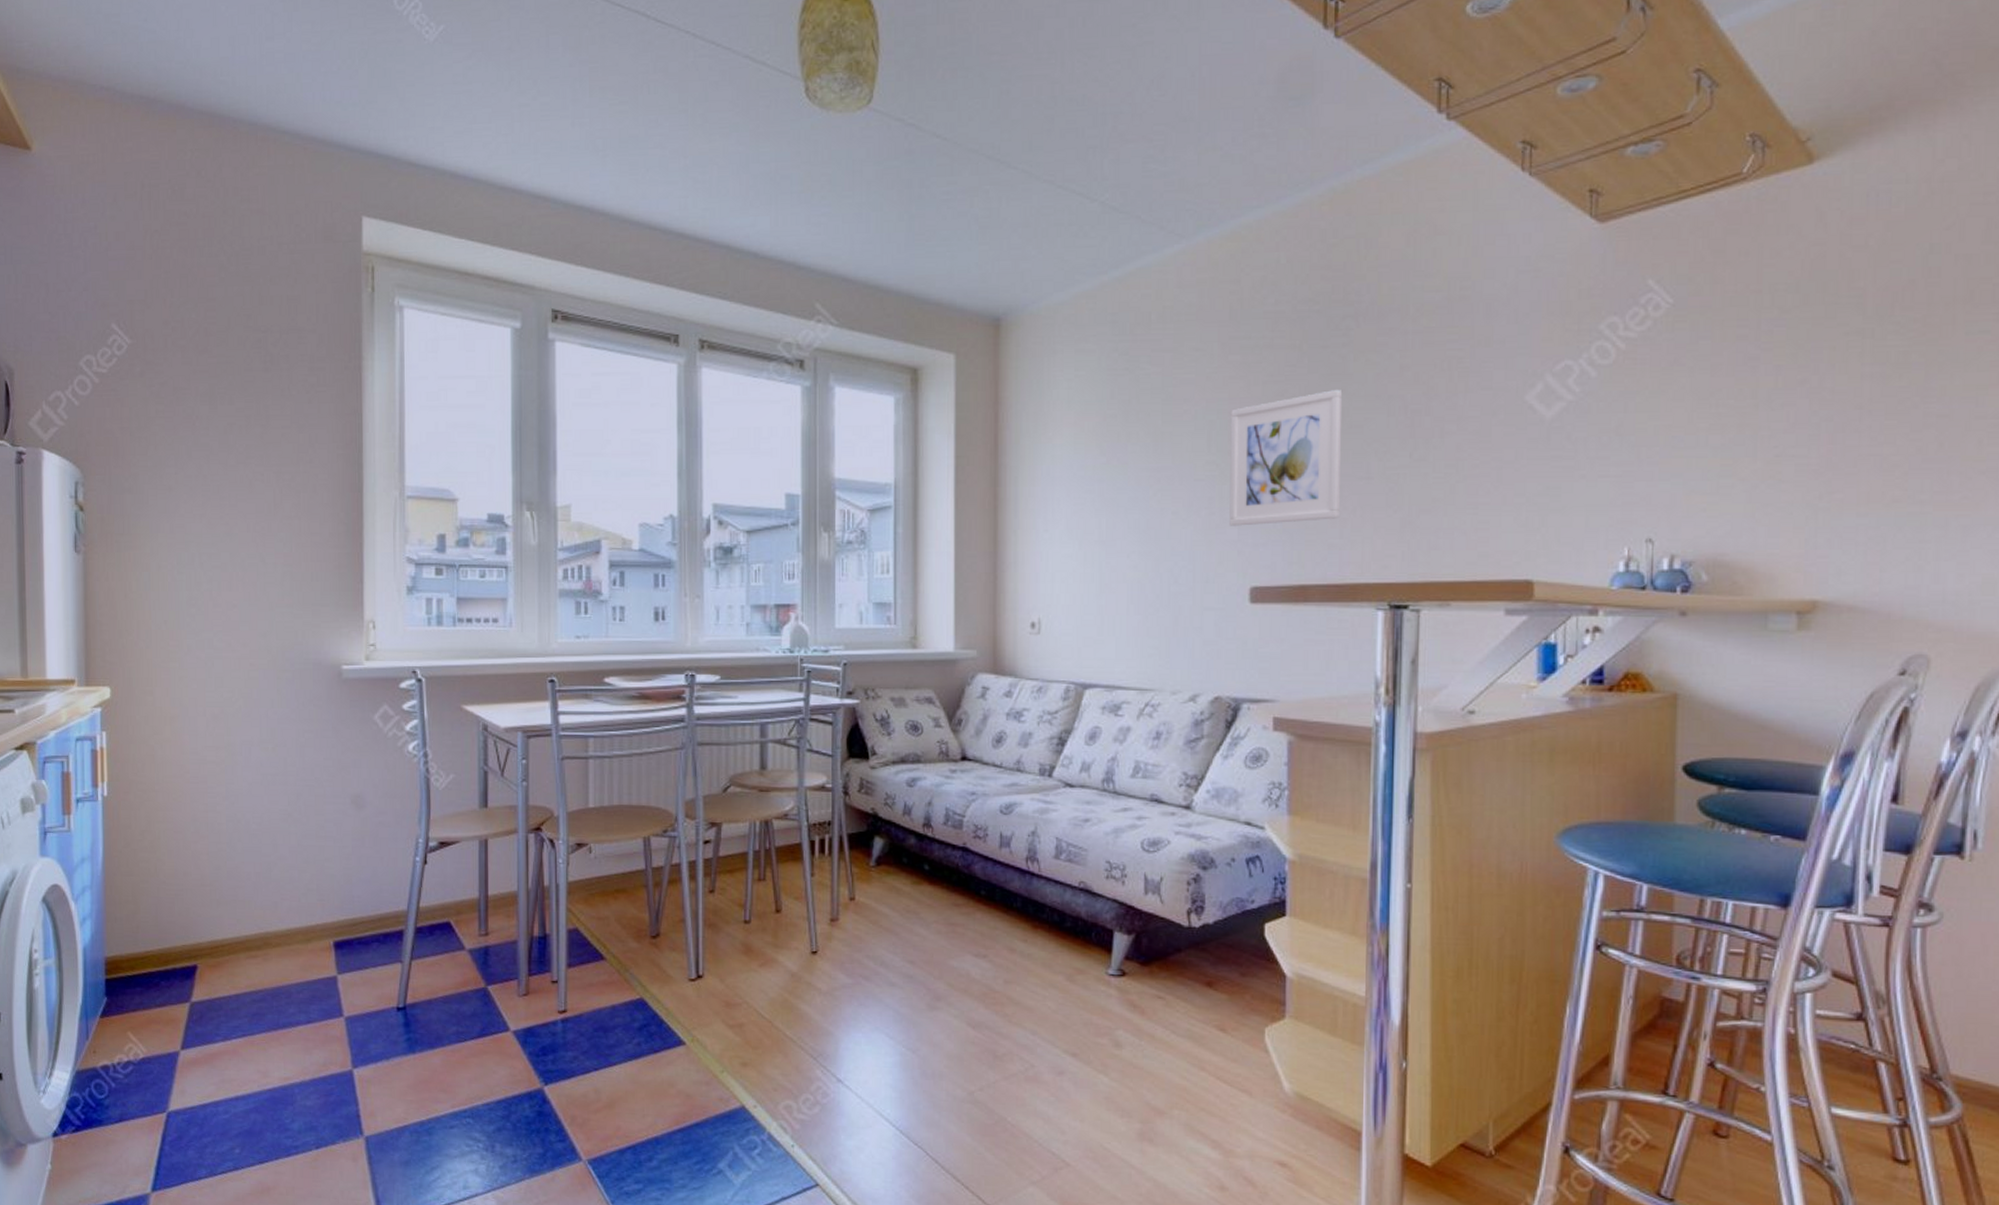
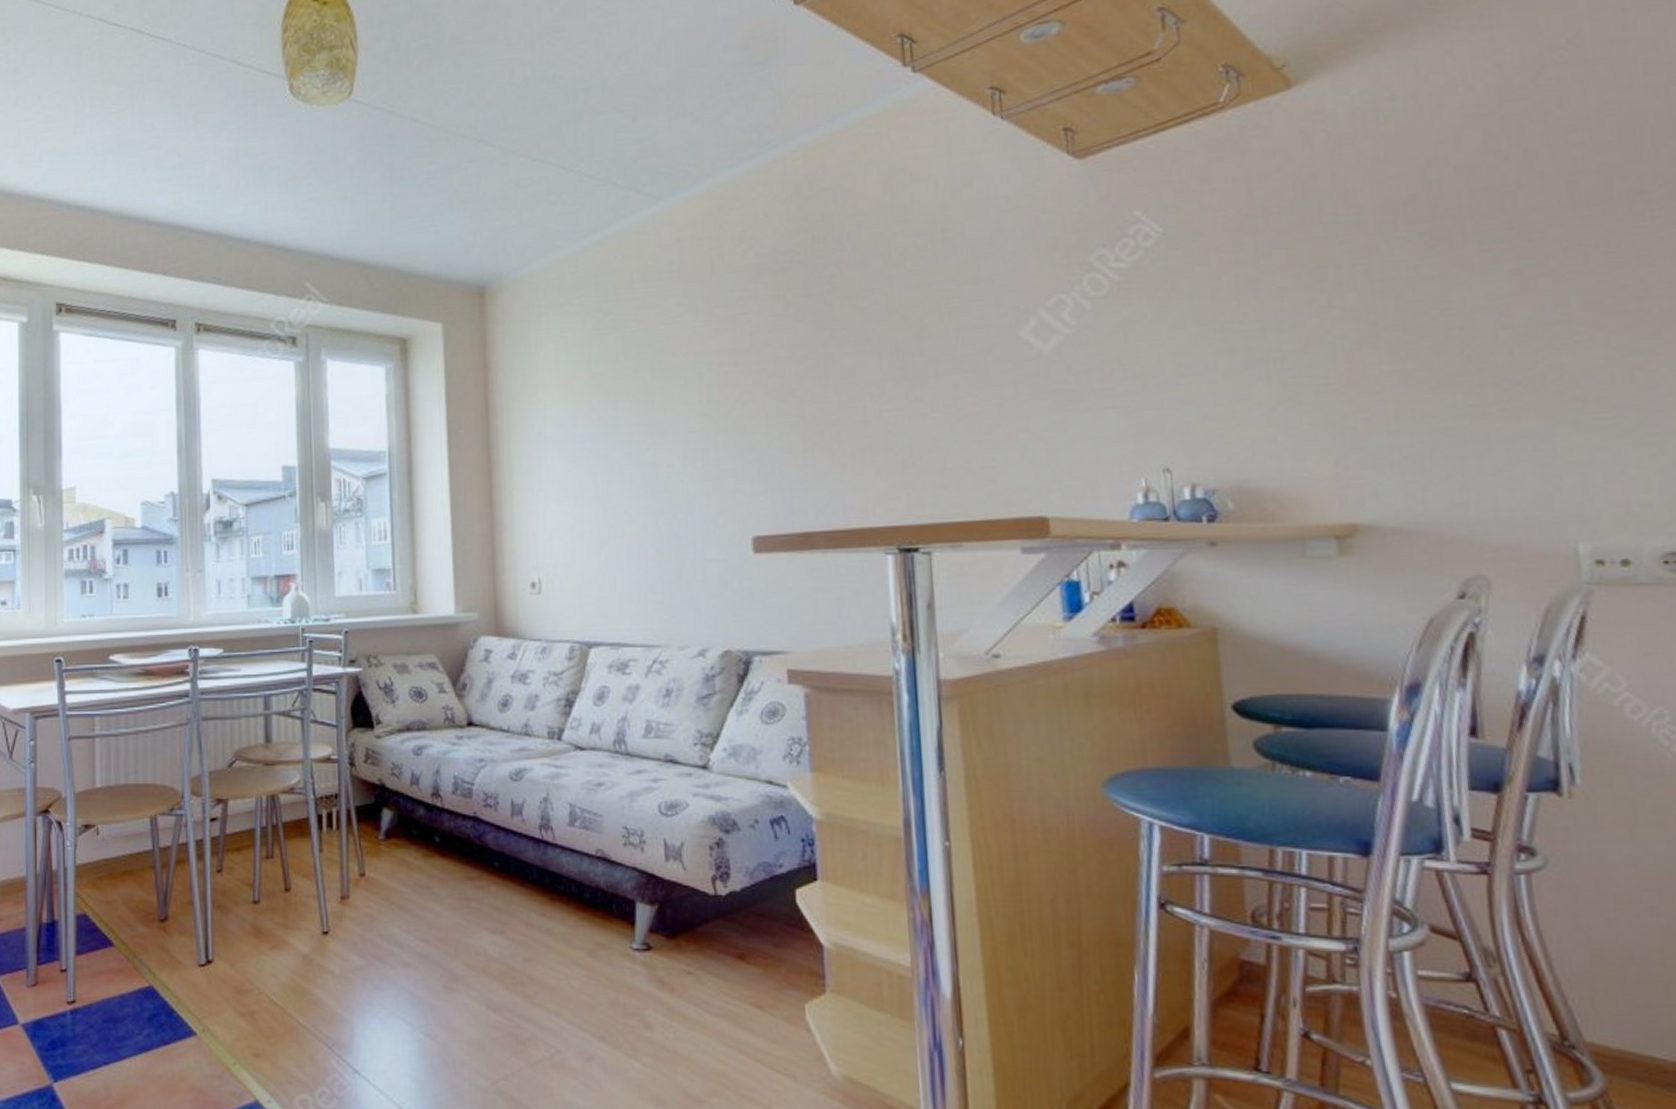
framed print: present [1229,390,1341,526] -> none [719,336,839,477]

